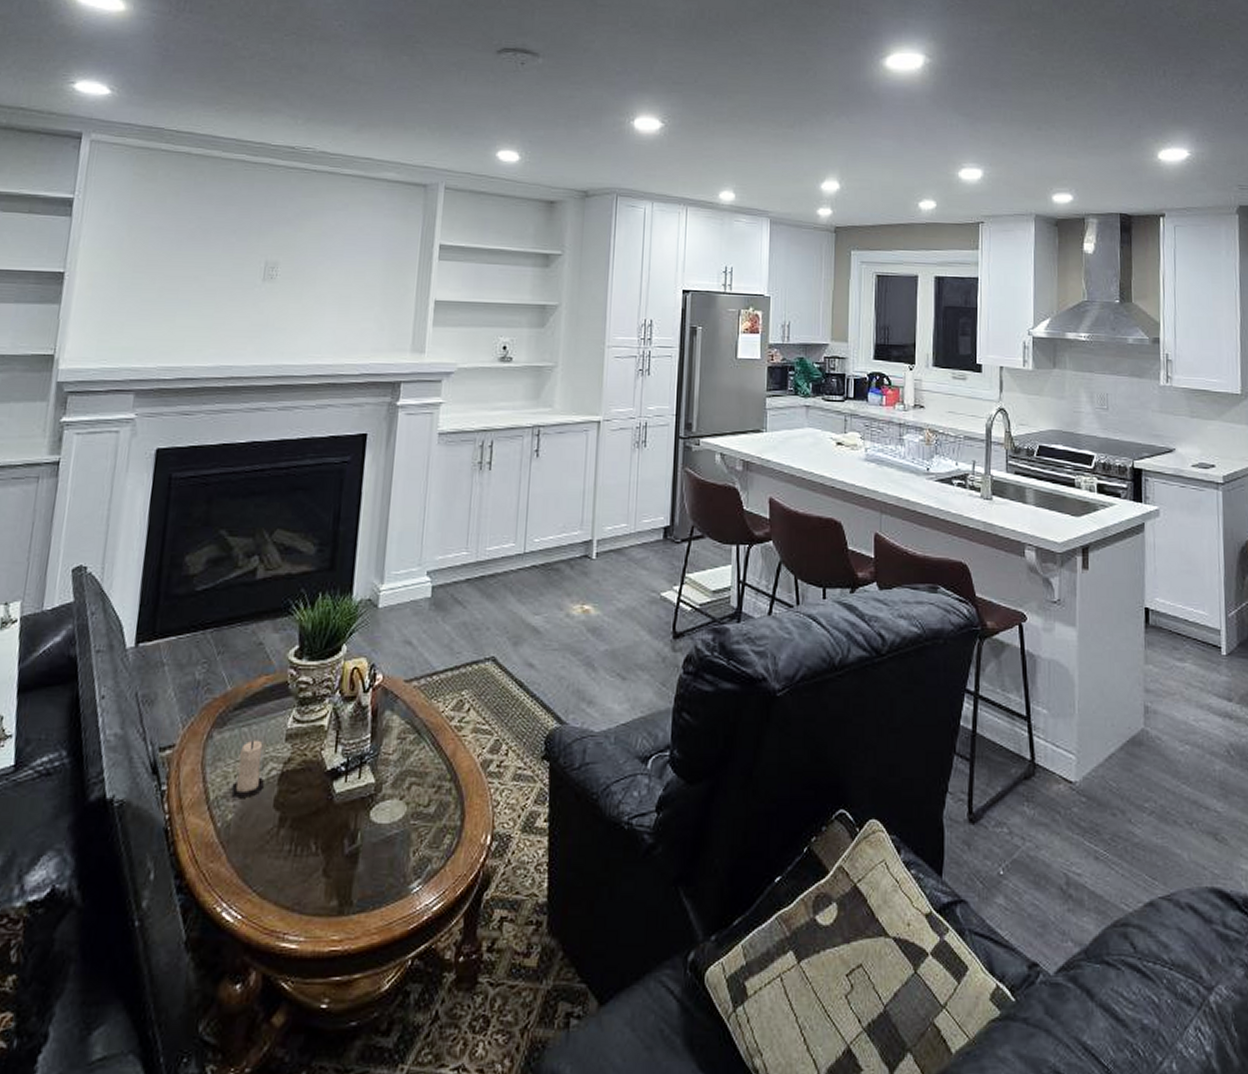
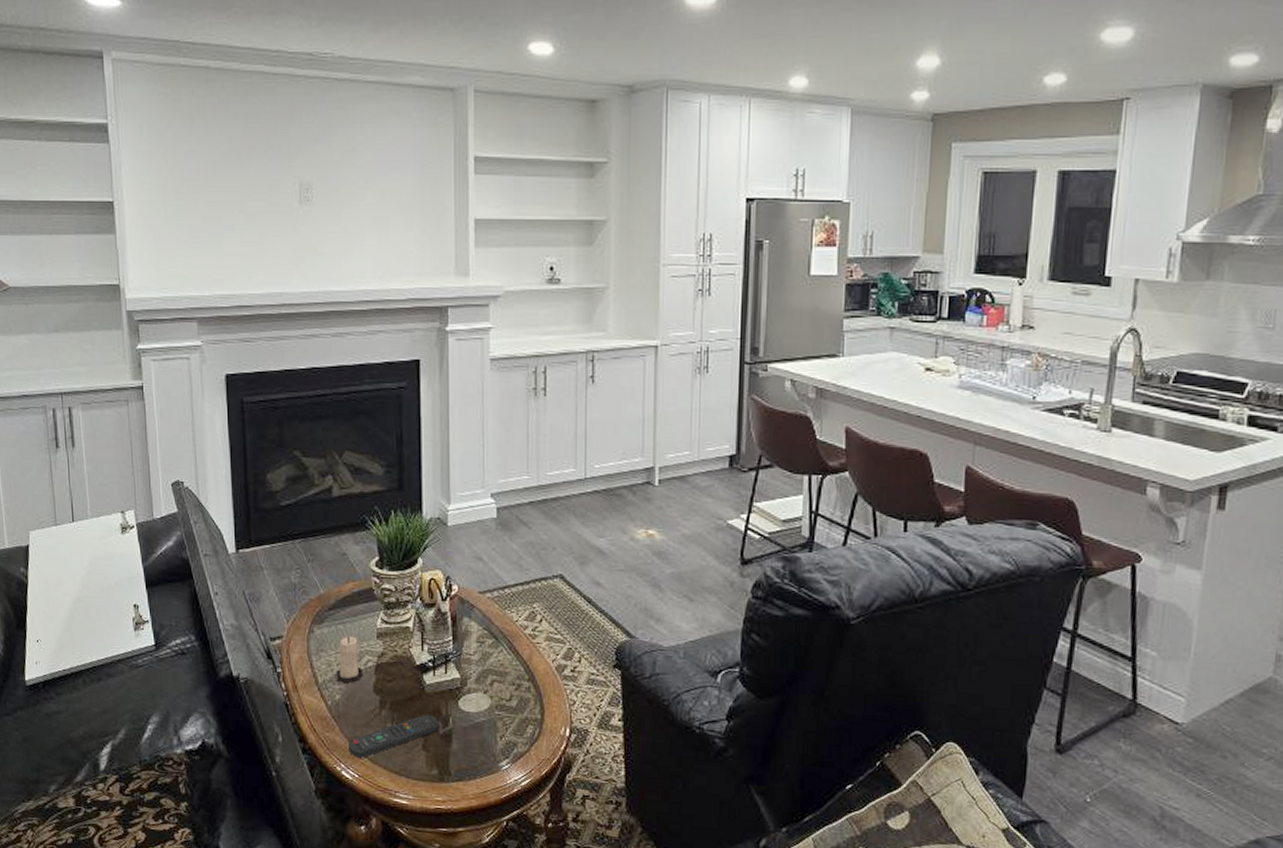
remote control: none [234,830,346,893] -> present [349,714,440,758]

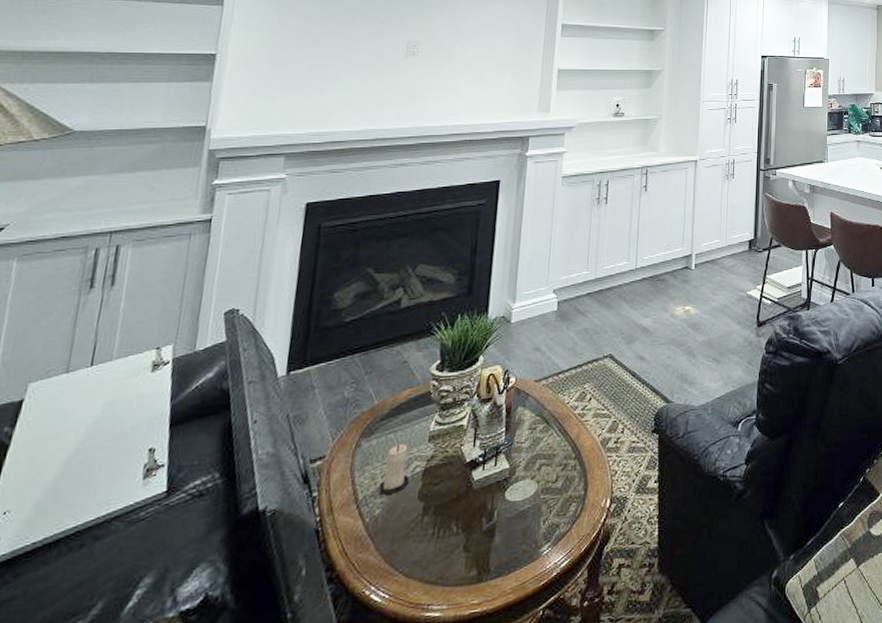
remote control: present [349,714,440,758] -> none [382,511,484,576]

